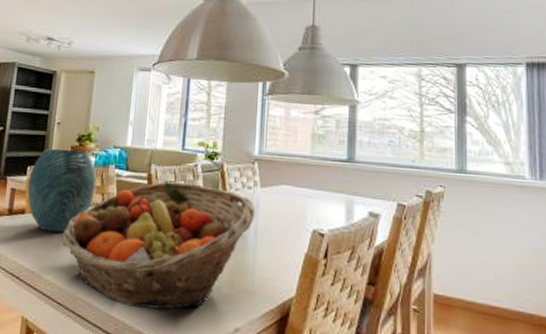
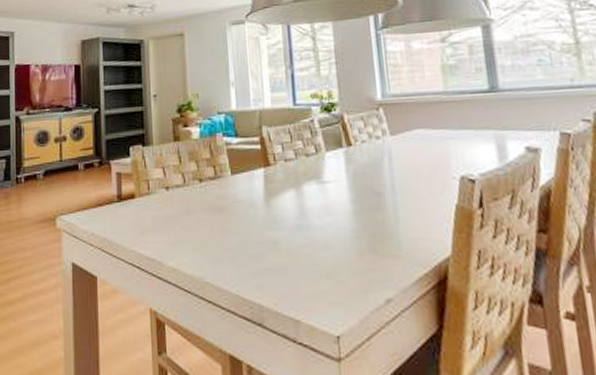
vase: present [27,149,96,233] -> none [133,122,205,215]
fruit basket: present [61,181,255,310] -> none [177,142,390,286]

